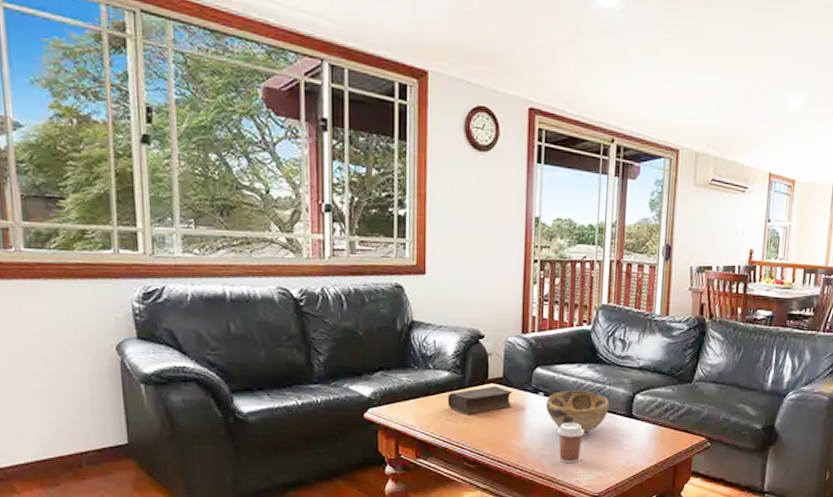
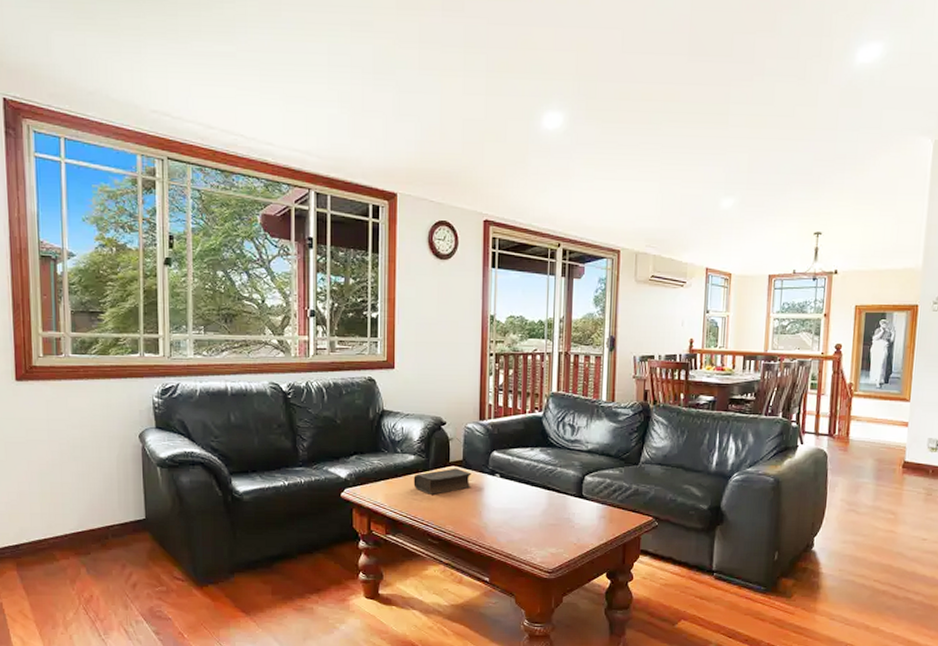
decorative bowl: present [545,390,609,433] -> none [502,472,561,512]
coffee cup: present [557,422,584,464] -> none [513,501,538,541]

